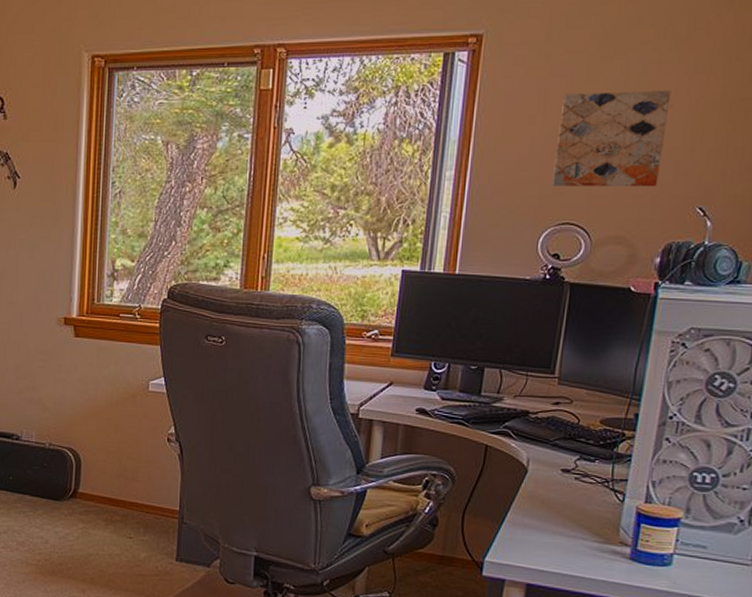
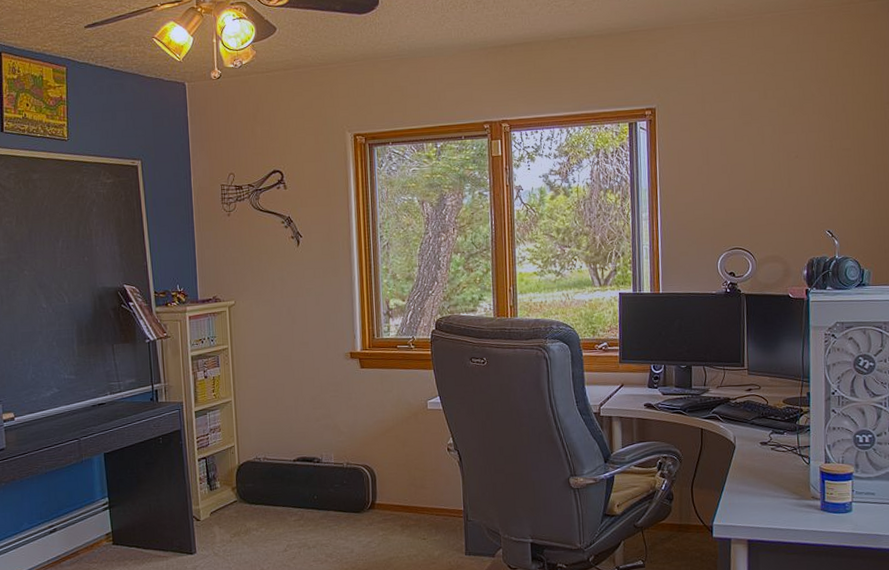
wall art: present [552,90,671,187] -> none [720,145,796,220]

